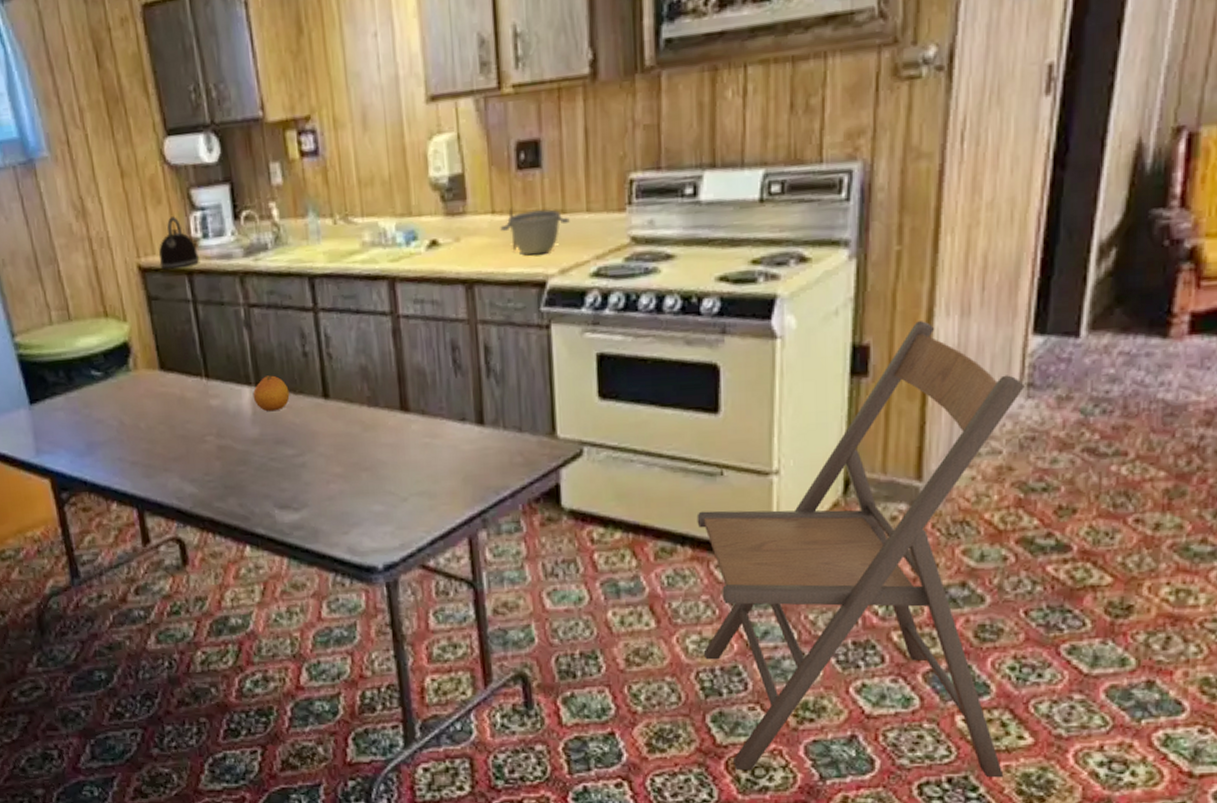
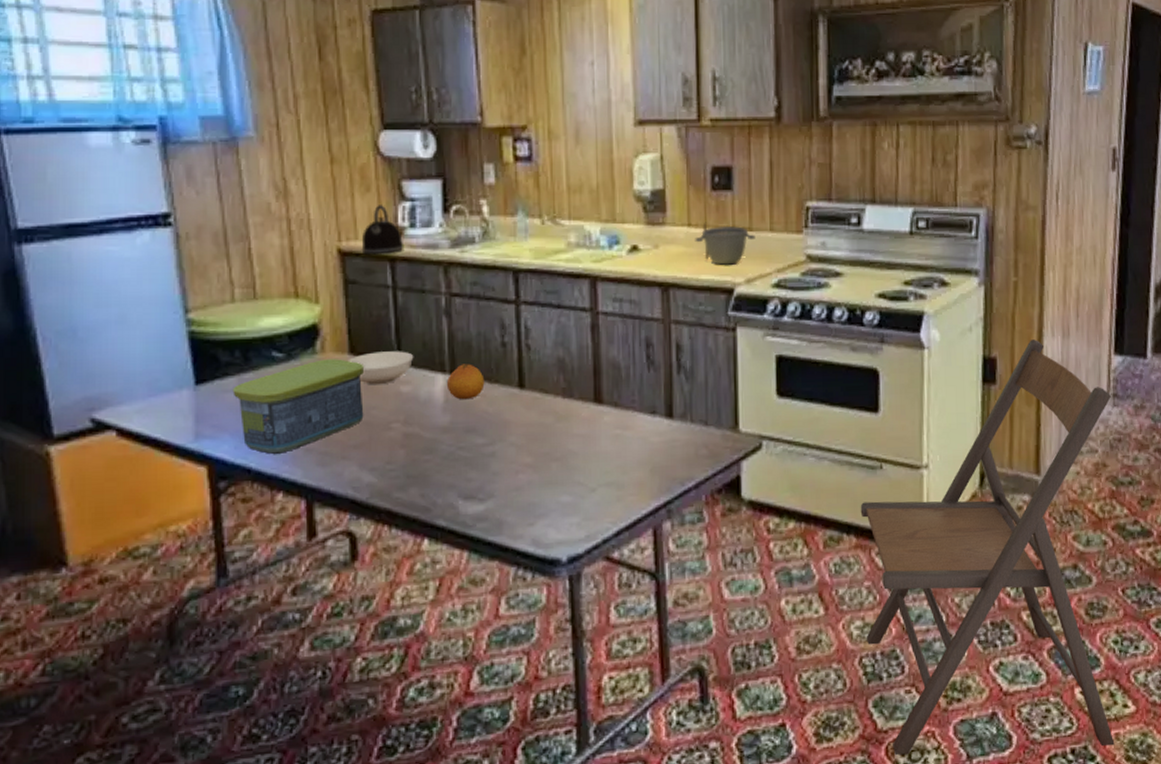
food container: none [62,375,180,467] -> present [233,359,365,454]
bowl: none [159,365,220,400] -> present [347,351,414,386]

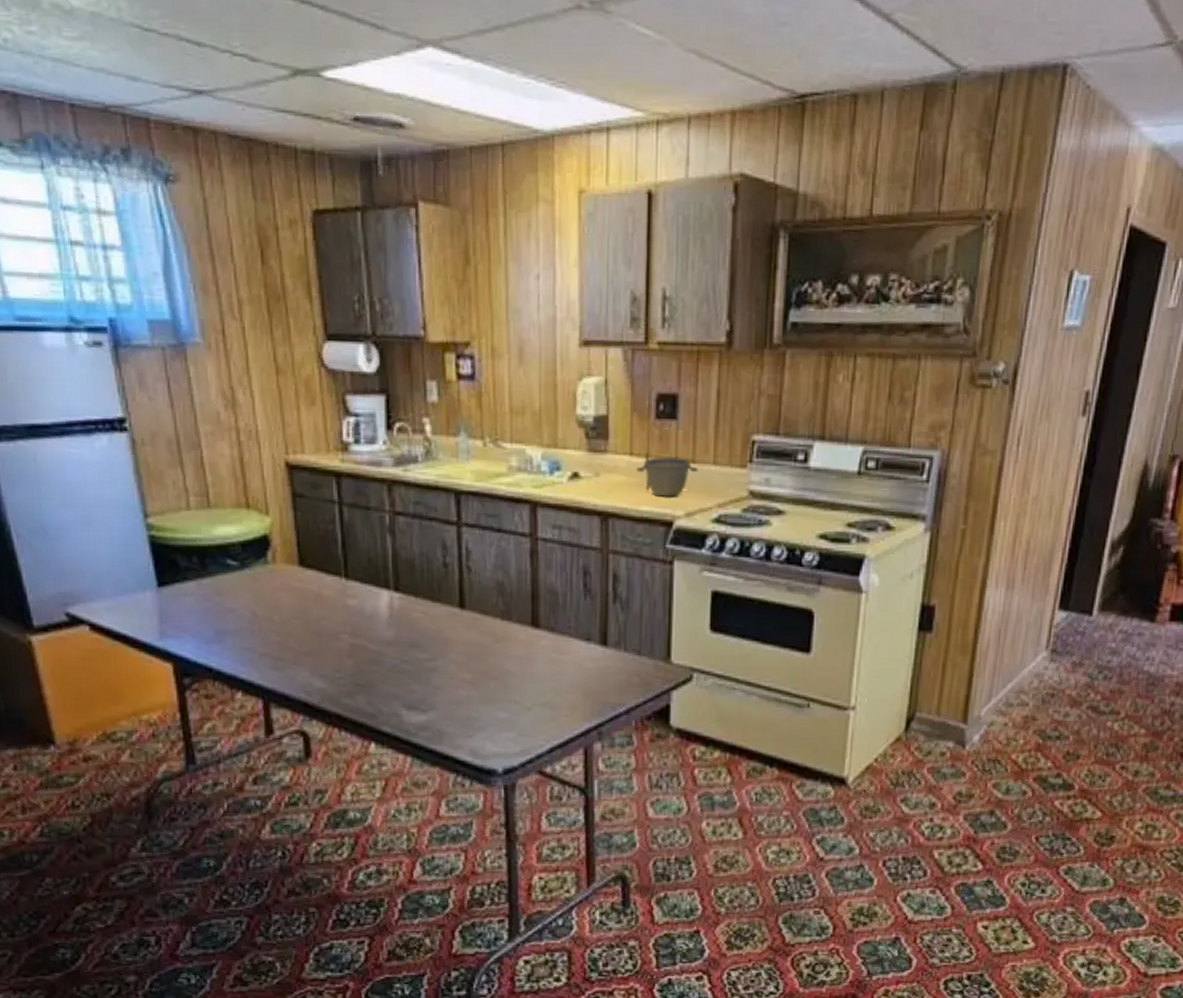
food container: present [233,359,365,454] -> none [192,569,314,656]
bowl: present [347,351,414,386] -> none [297,565,360,597]
kettle: present [361,205,405,256] -> none [307,419,350,471]
fruit: present [446,364,485,400] -> none [390,581,427,616]
folding chair: present [860,339,1115,755] -> none [782,590,1051,976]

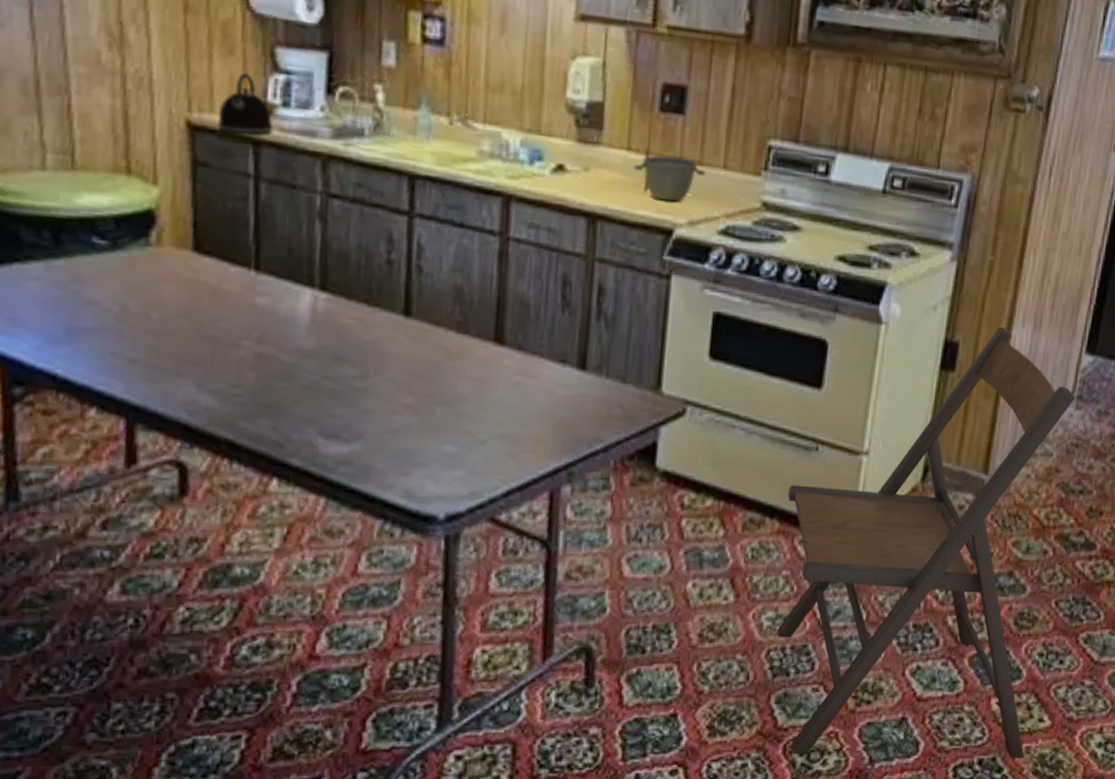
kettle: none [307,419,350,471] -> present [217,73,274,137]
folding chair: none [782,590,1051,976] -> present [778,327,1076,759]

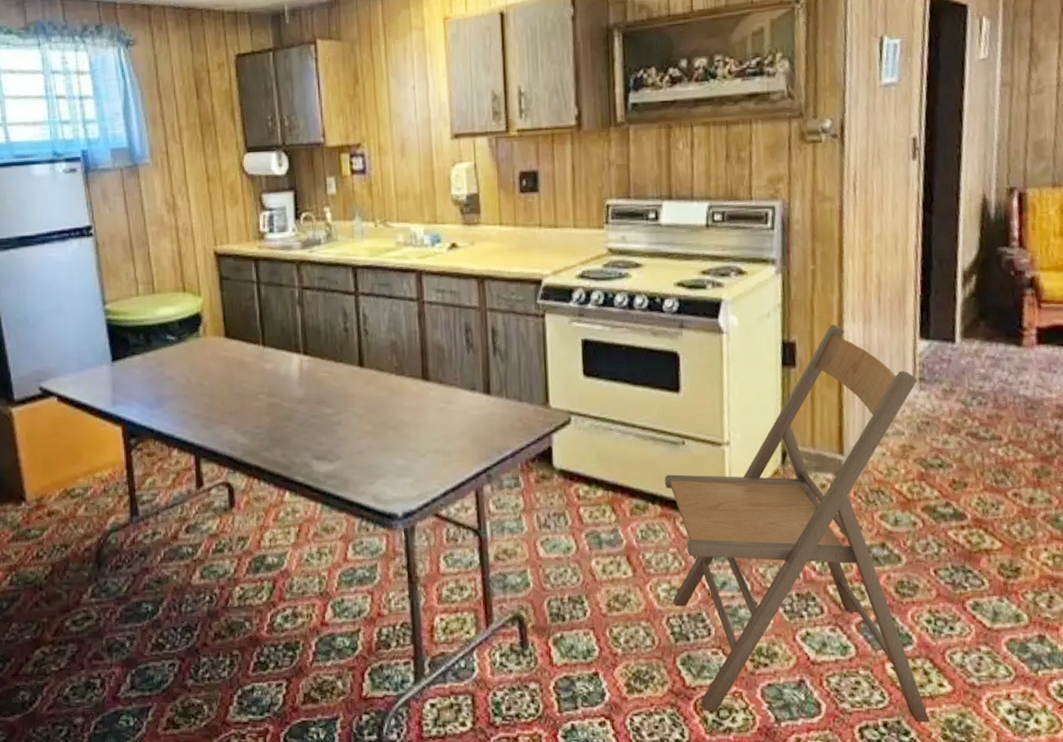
kettle: present [217,73,274,137] -> none [232,214,265,257]
cooking pot: present [633,147,706,202] -> none [506,221,561,259]

